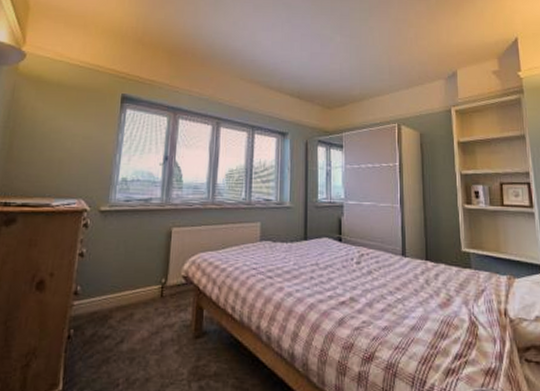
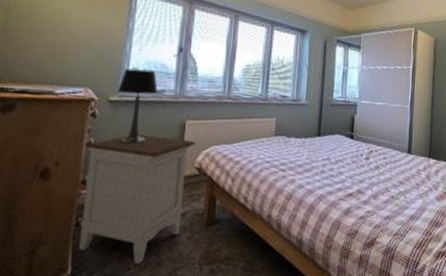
nightstand: none [70,243,182,380] -> present [79,134,195,265]
table lamp: none [107,179,145,253] -> present [117,68,158,144]

